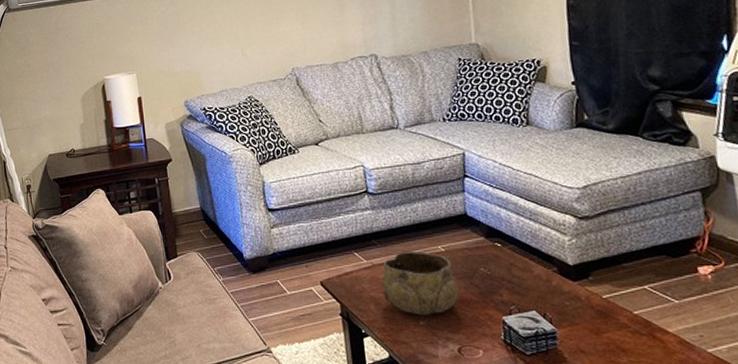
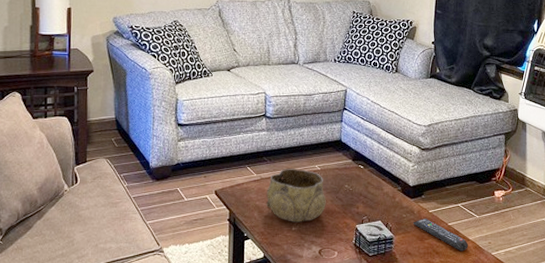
remote control: none [582,305,670,348] -> present [413,218,469,252]

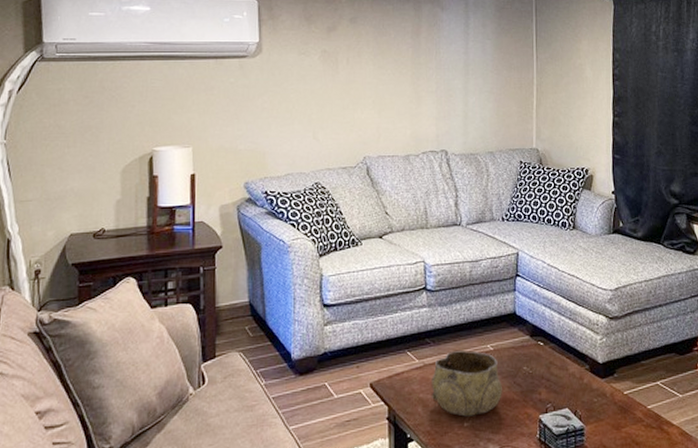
remote control: present [413,218,469,252] -> none [606,401,674,440]

